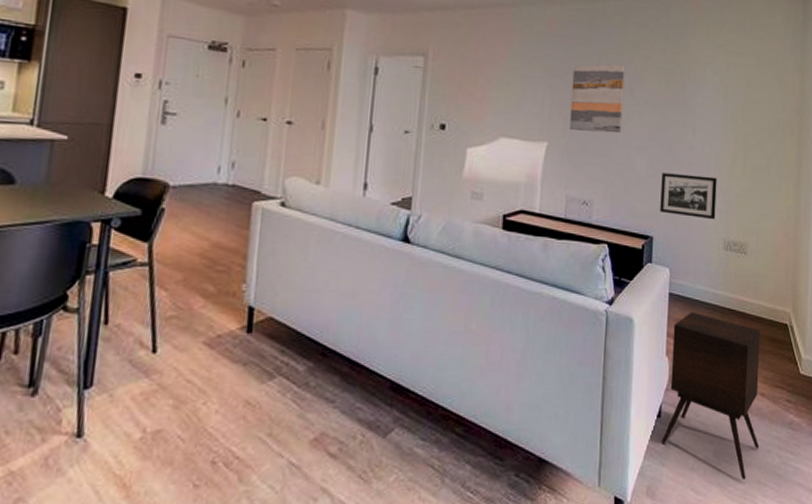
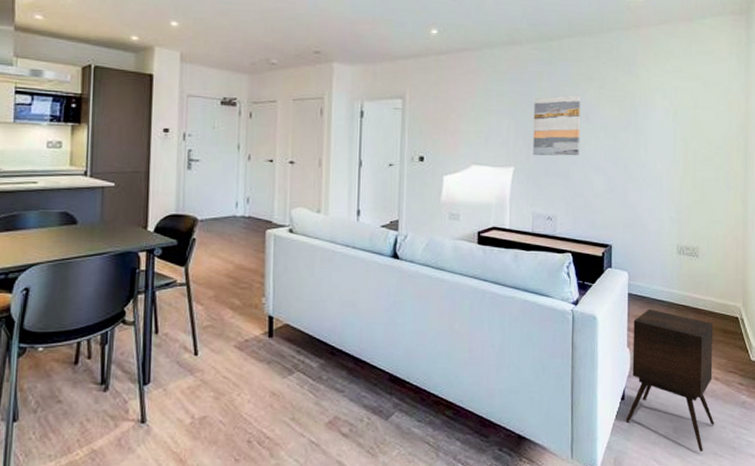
picture frame: present [660,173,717,220] -> none [617,189,669,228]

